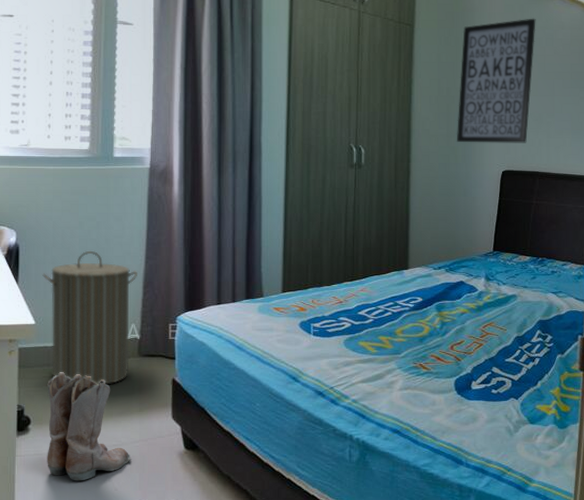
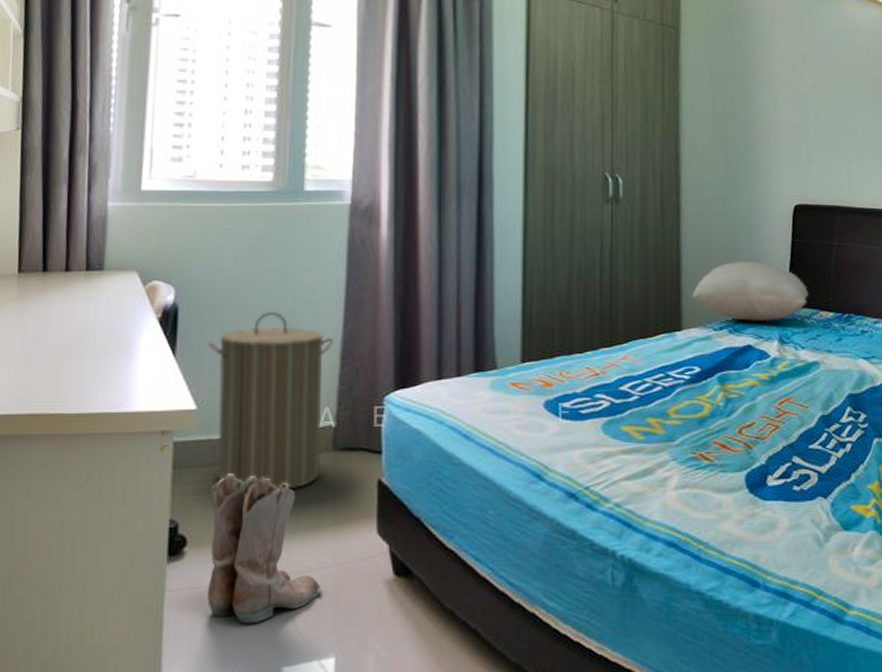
pillow: none [417,215,511,264] -> present [691,260,809,322]
wall art: present [457,18,536,143] -> none [736,20,828,171]

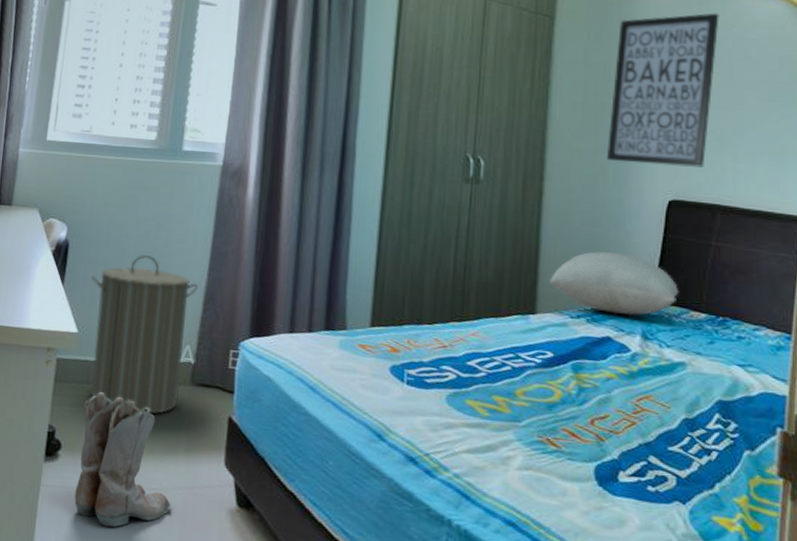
wall art: none [736,20,828,171] -> present [607,13,719,168]

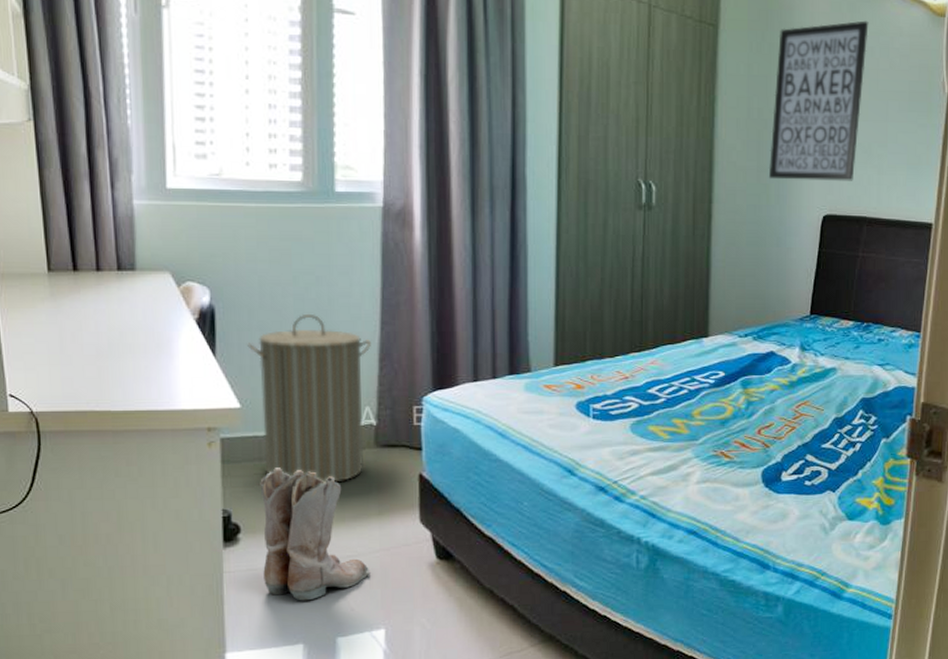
pillow: present [548,251,679,316] -> none [719,270,832,330]

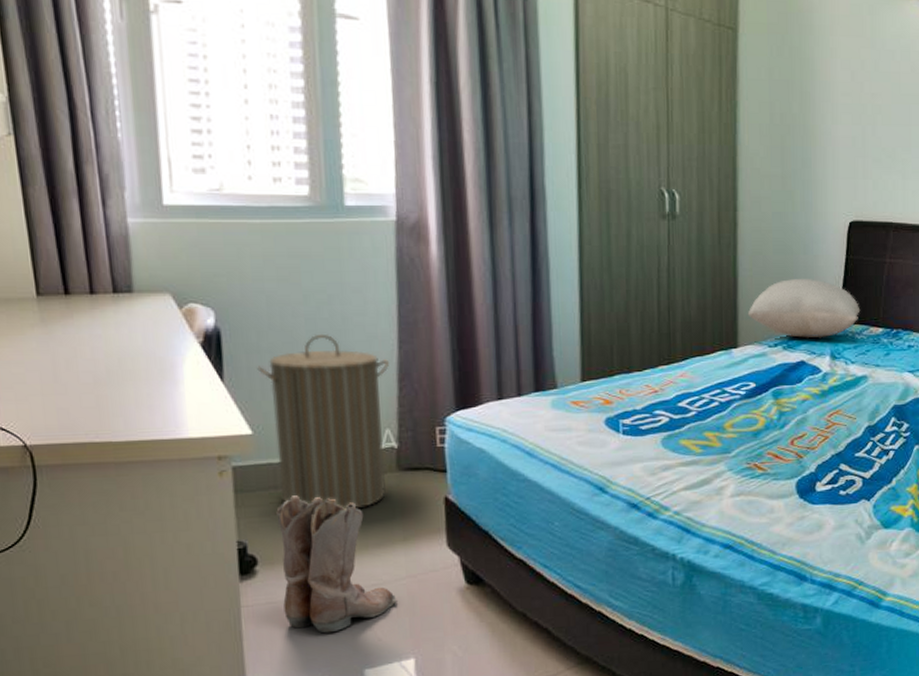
pillow: none [719,270,832,330] -> present [747,278,861,339]
wall art: present [769,20,869,181] -> none [794,23,889,186]

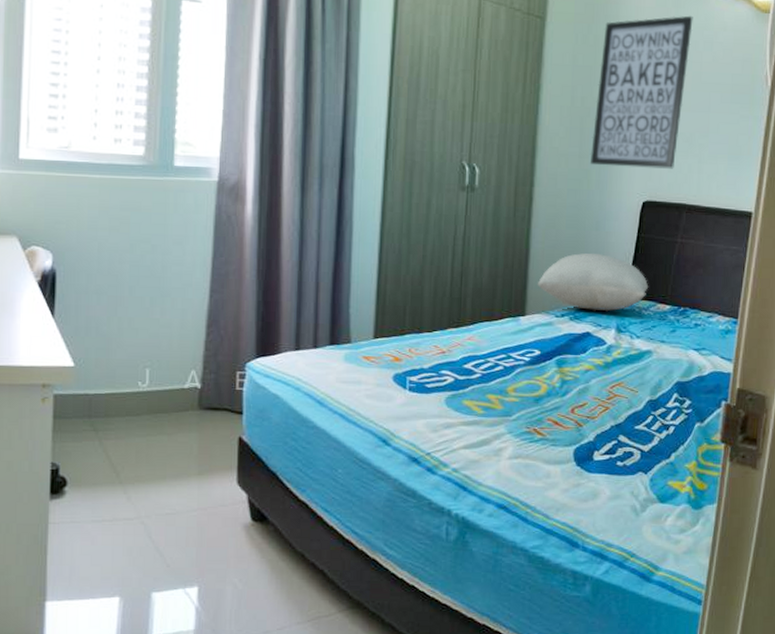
laundry hamper: present [257,333,389,509] -> none [84,279,200,442]
boots: present [276,495,396,634] -> none [86,425,186,555]
wall art: none [794,23,889,186] -> present [591,15,693,169]

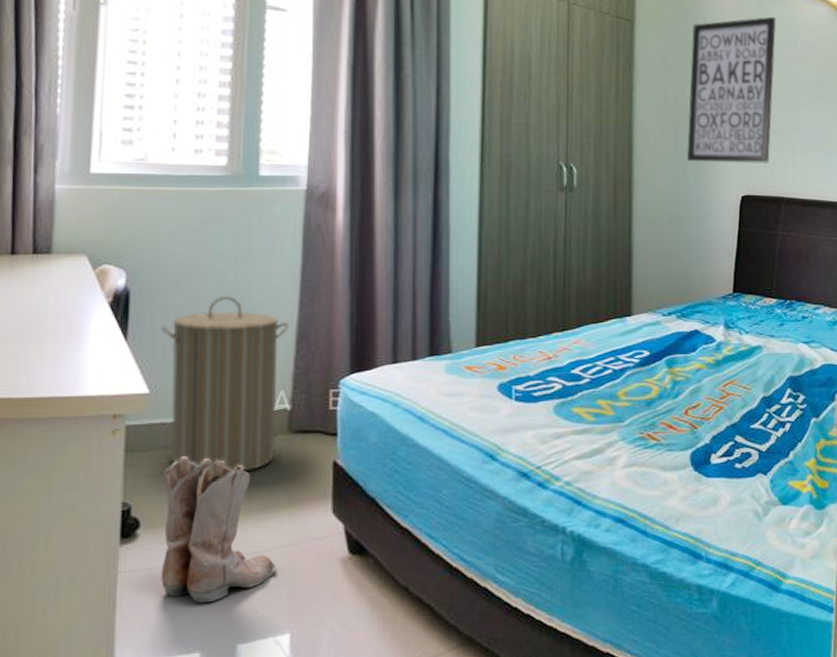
laundry hamper: none [84,279,200,442] -> present [161,295,288,472]
boots: none [86,425,186,555] -> present [161,456,276,604]
pillow: present [537,252,649,312] -> none [641,249,754,308]

